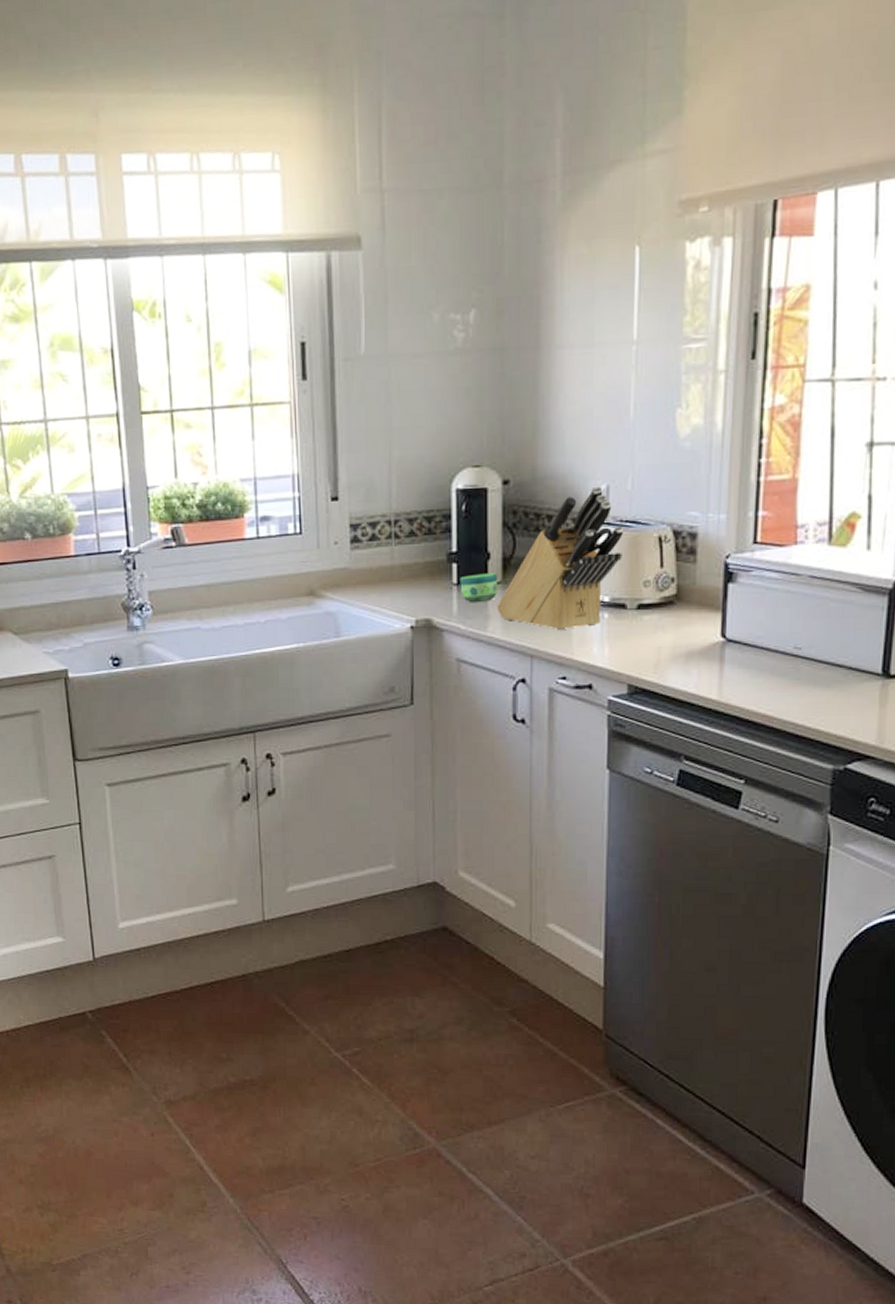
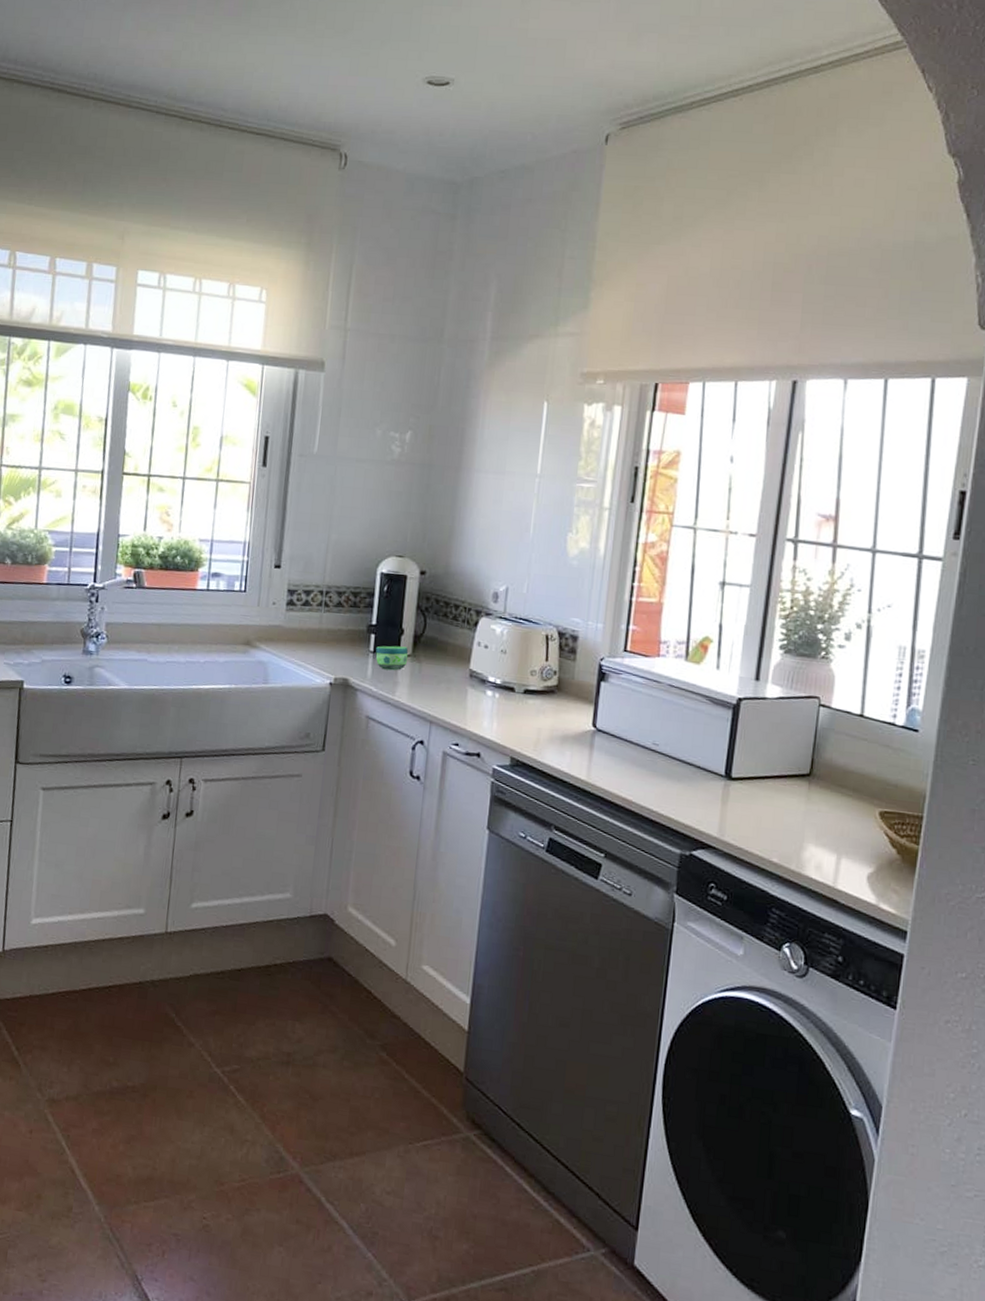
knife block: present [497,486,624,631] -> none [405,586,518,704]

